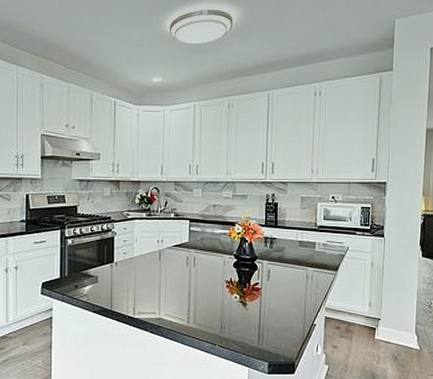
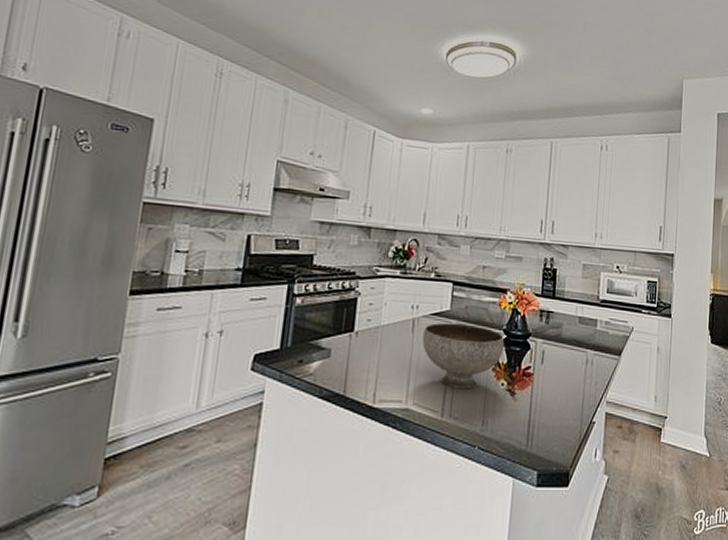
bowl: none [167,252,236,303] -> present [422,322,505,390]

